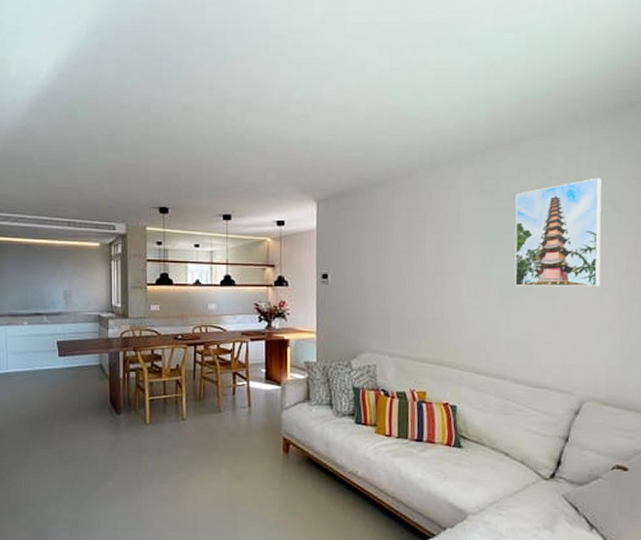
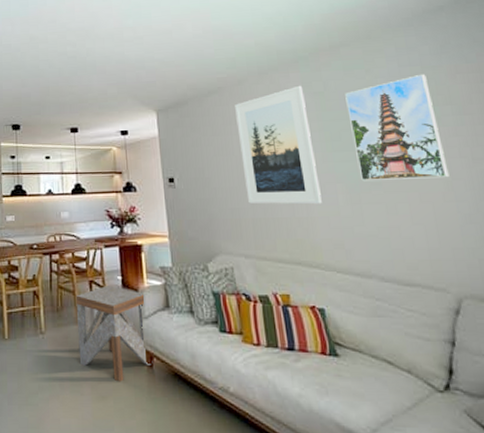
side table: none [218,378,289,465] -> present [75,286,153,382]
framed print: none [399,182,474,308] -> present [235,85,322,205]

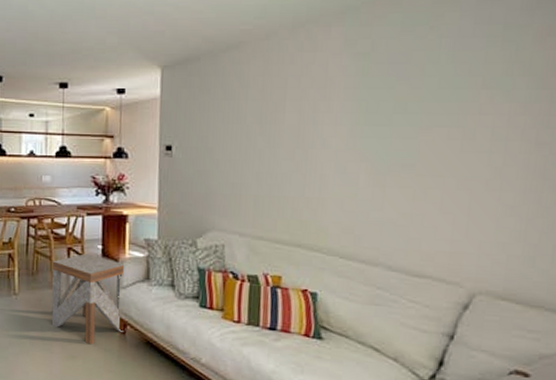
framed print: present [235,85,322,205] -> none [252,43,345,185]
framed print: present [345,73,450,180] -> none [391,34,508,163]

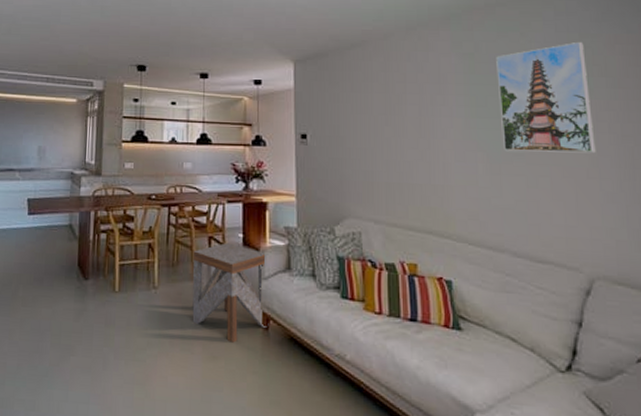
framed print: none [391,34,508,163] -> present [496,41,596,153]

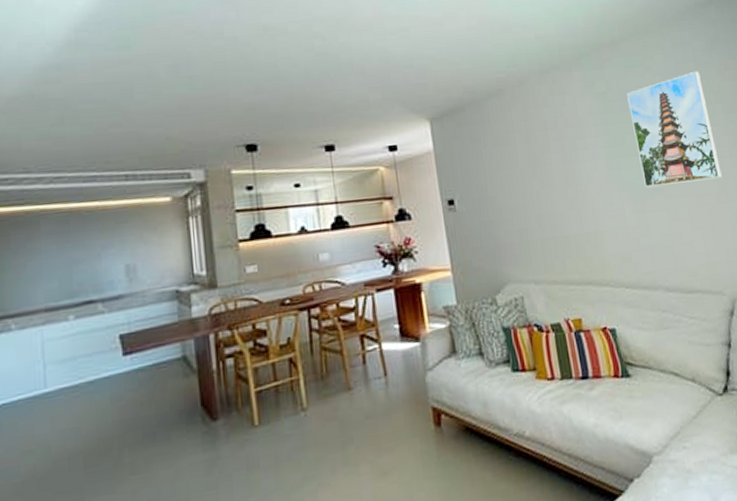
side table: present [192,243,269,343] -> none [344,337,441,451]

